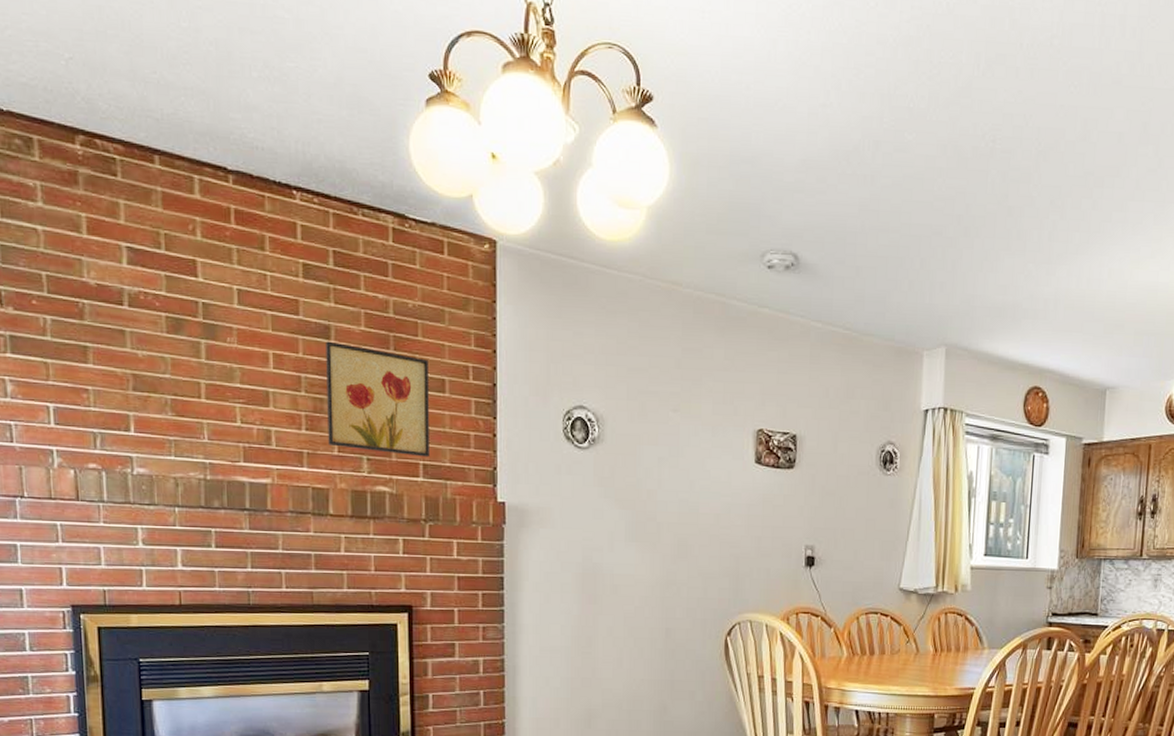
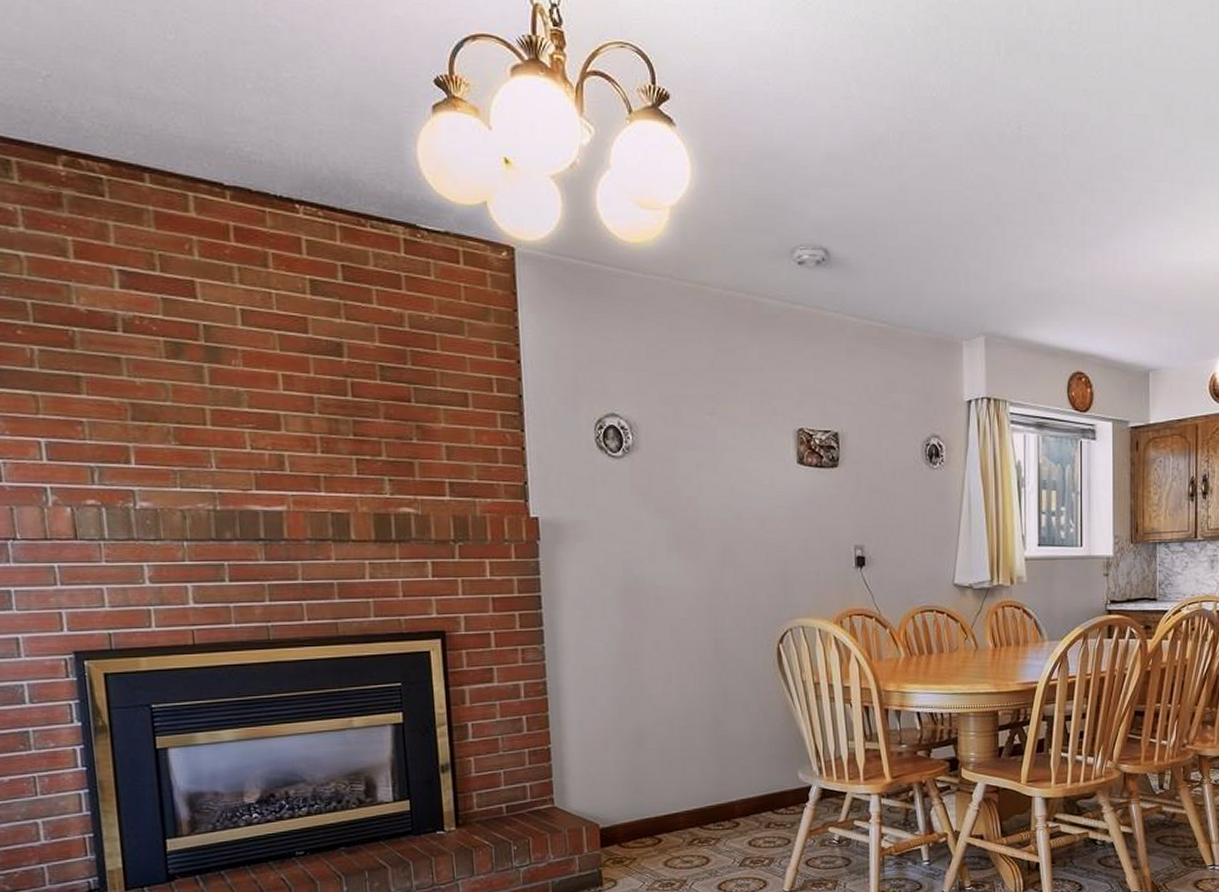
wall art: present [326,341,429,458] -> none [338,359,455,475]

